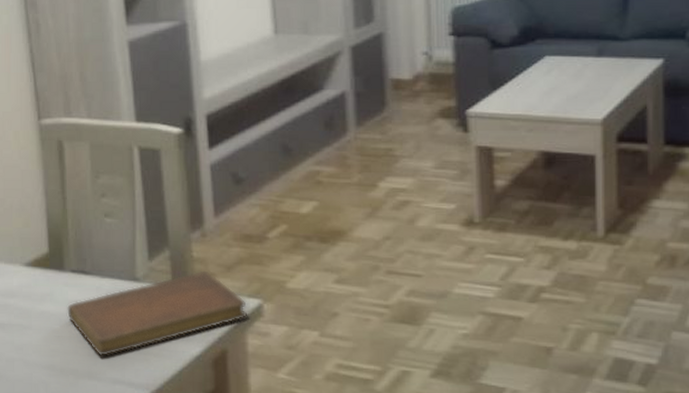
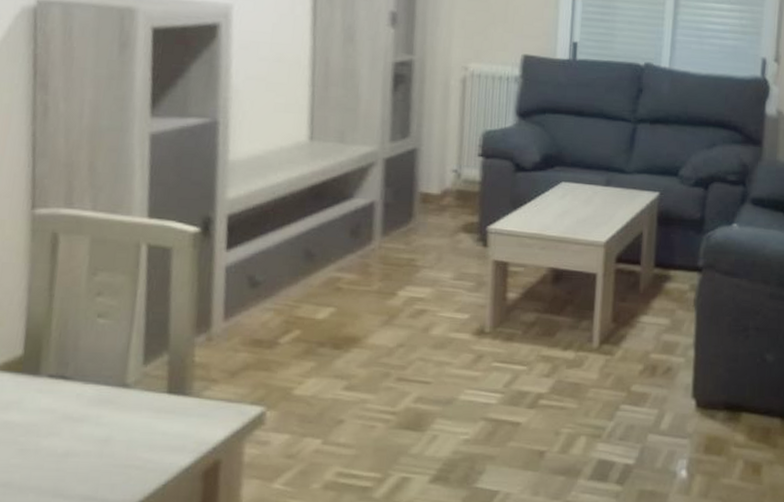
notebook: present [67,270,248,356] -> none [36,376,248,471]

